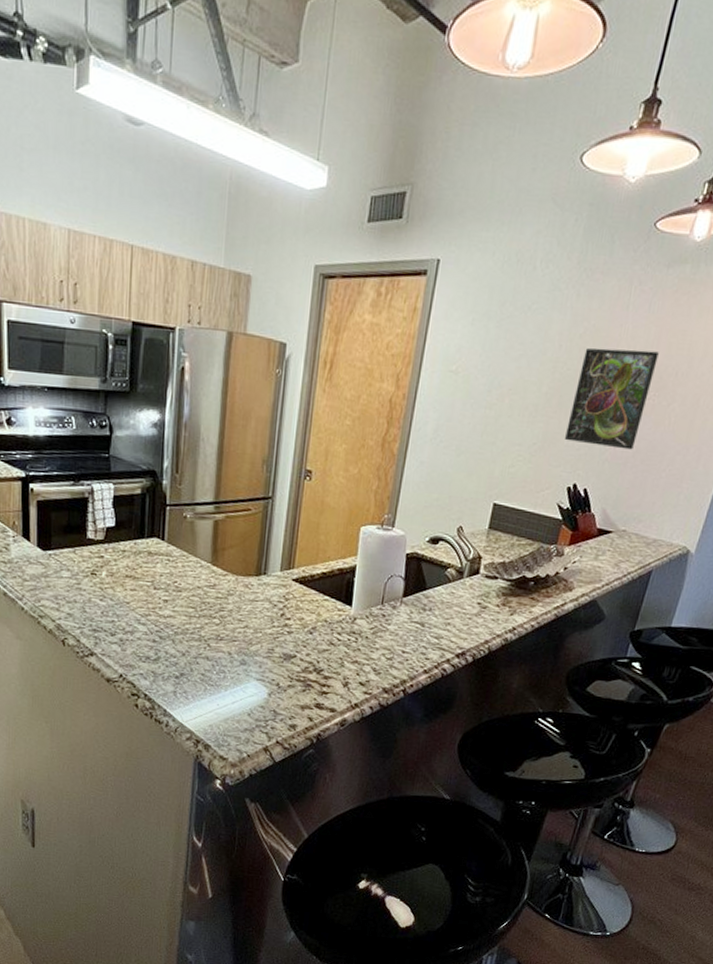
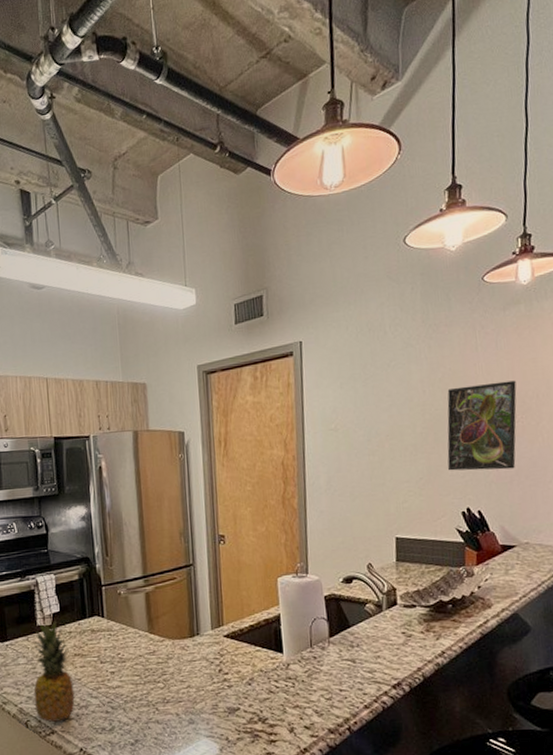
fruit: none [74,534,121,644] -> present [33,619,75,722]

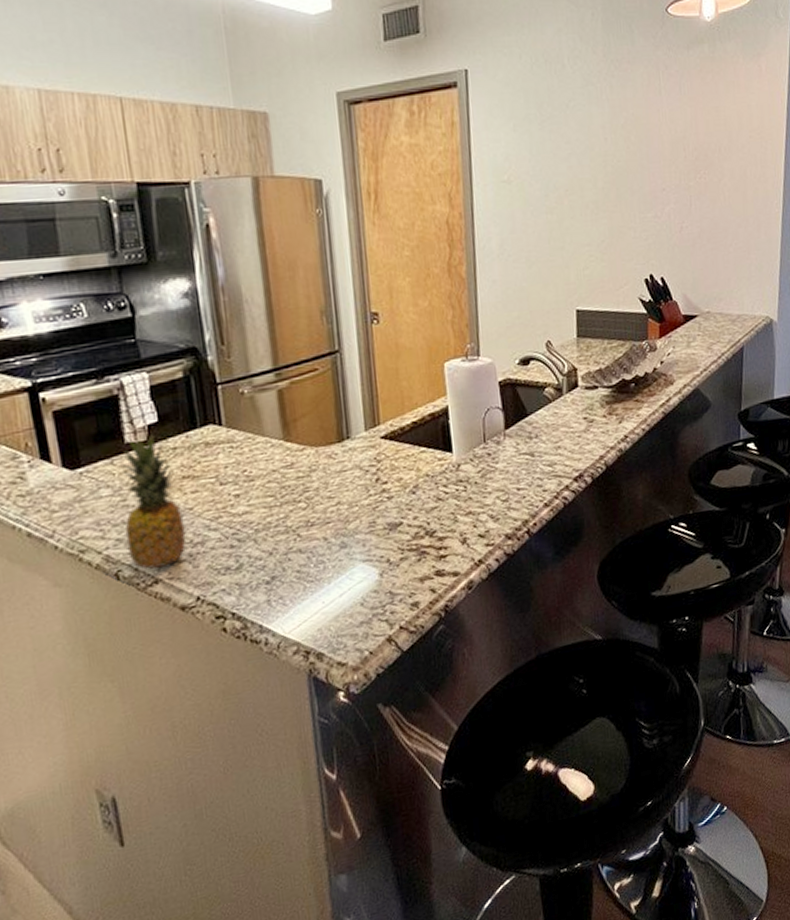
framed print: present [447,380,517,471] -> none [630,131,700,233]

